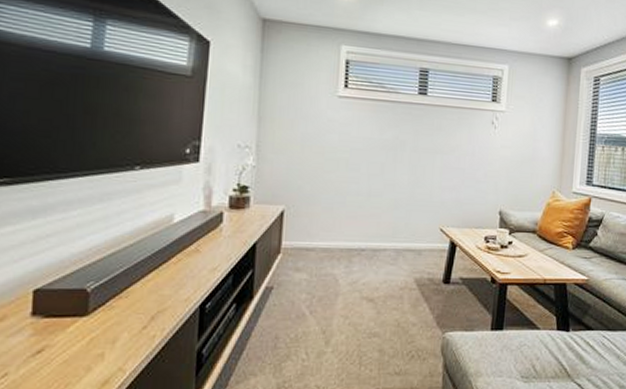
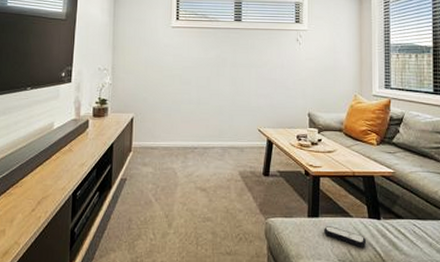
remote control: none [508,340,553,362] -> present [324,226,367,247]

